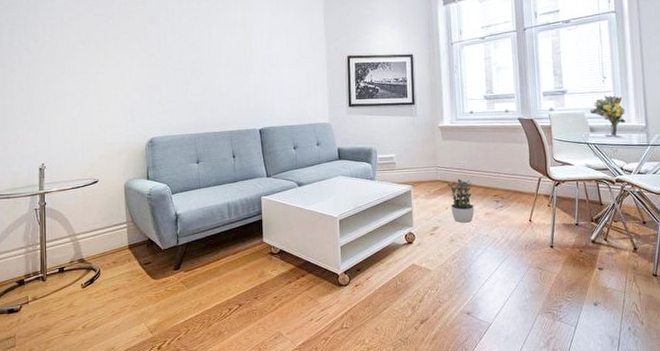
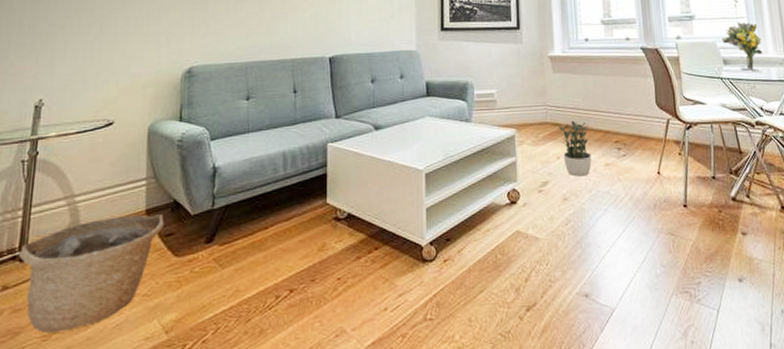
basket: none [41,248,143,330] -> present [19,214,164,333]

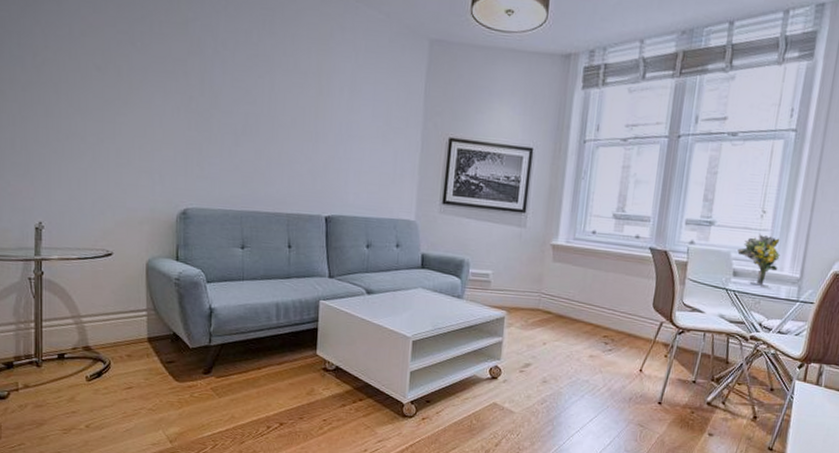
basket: present [19,214,164,333] -> none [35,339,165,429]
potted plant: present [559,120,592,177] -> none [549,310,580,364]

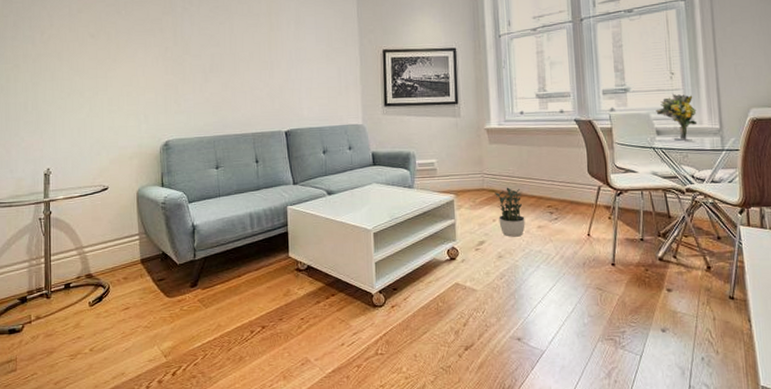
potted plant: none [549,310,580,364] -> present [495,187,525,237]

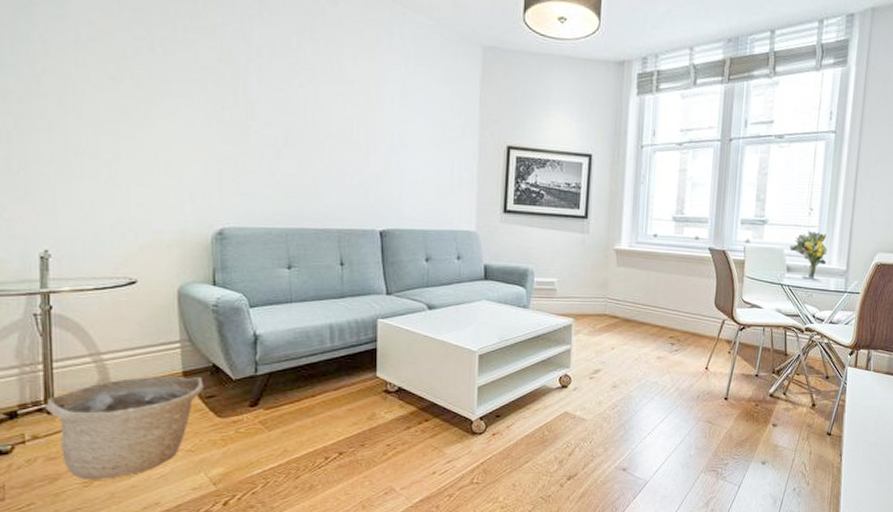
basket: none [45,263,156,353] -> present [45,376,204,480]
potted plant: present [495,187,525,237] -> none [617,314,646,367]

